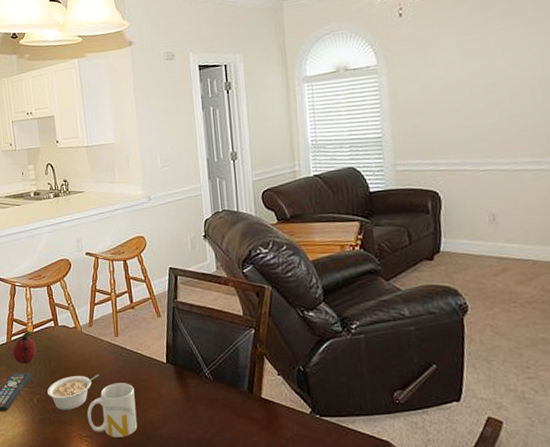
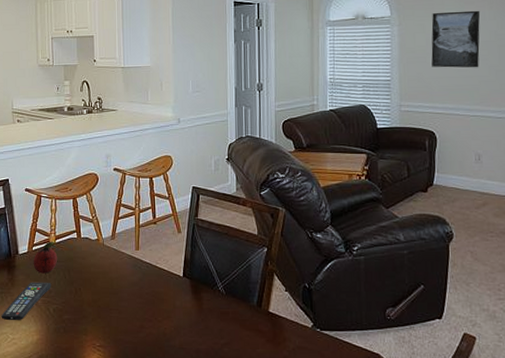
legume: present [47,373,99,410] -> none [64,285,117,320]
mug: present [87,383,138,437] -> none [102,295,151,348]
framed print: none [426,48,488,118] -> present [431,10,481,68]

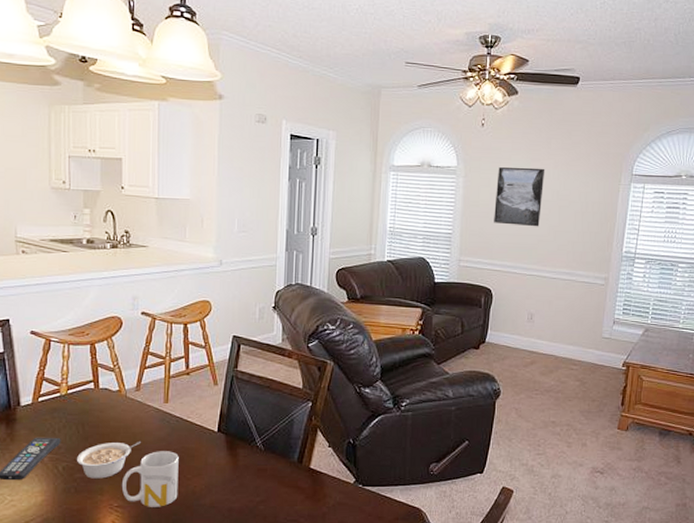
fruit: present [33,241,58,274] -> none [38,391,70,428]
legume: none [64,285,117,320] -> present [76,440,141,479]
mug: none [102,295,151,348] -> present [121,451,179,507]

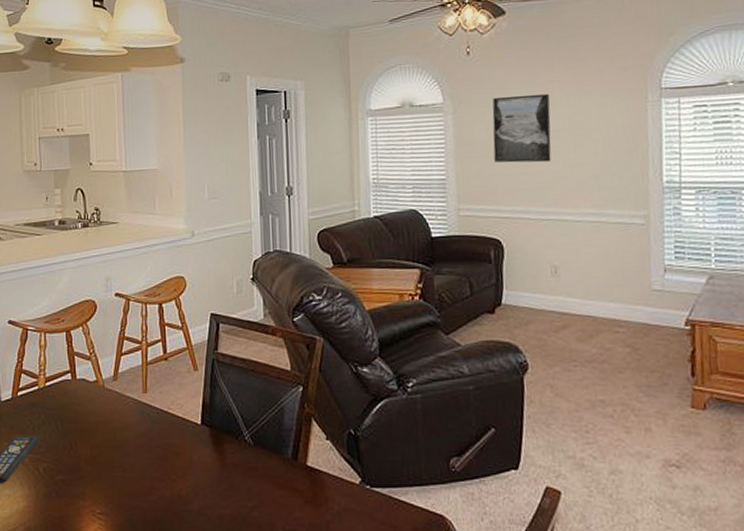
legume: present [76,440,141,479] -> none [56,437,121,481]
mug: present [121,451,179,507] -> none [103,448,163,514]

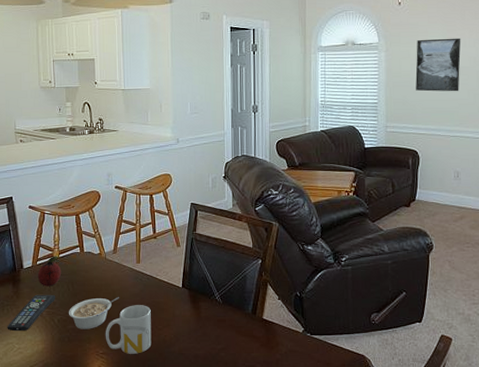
fruit: none [18,384,49,425] -> present [37,256,62,286]
legume: none [56,437,121,481] -> present [68,296,119,329]
mug: none [103,448,163,514] -> present [105,305,152,354]

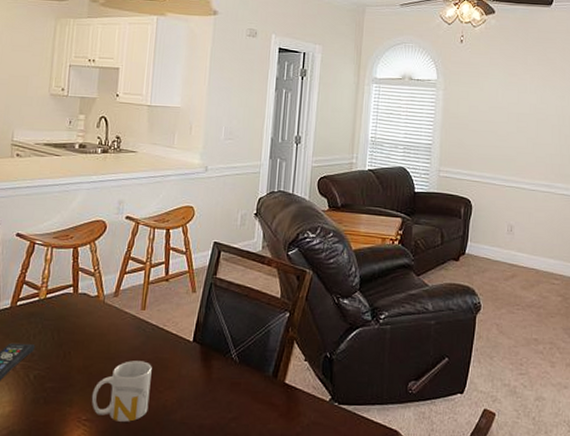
fruit: present [37,256,62,286] -> none [15,296,47,334]
legume: present [68,296,119,329] -> none [48,349,115,389]
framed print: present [415,38,461,92] -> none [473,81,522,139]

